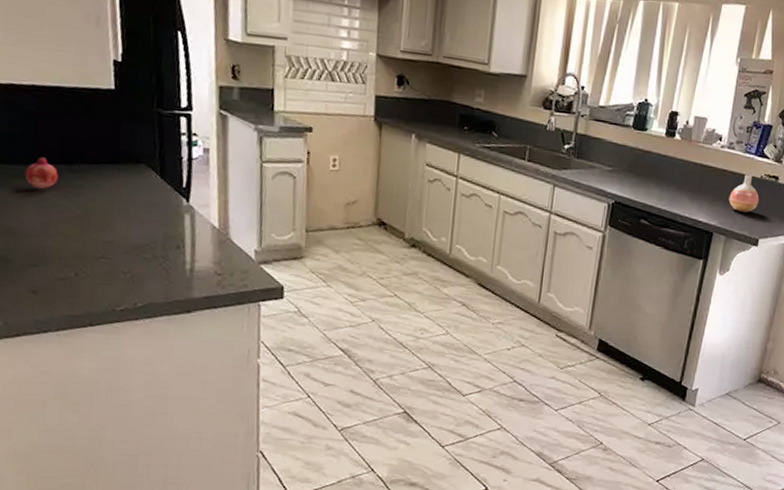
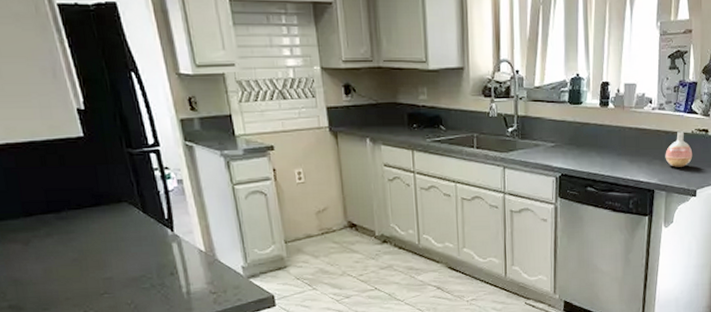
fruit: present [25,156,58,189] -> none [18,208,50,239]

